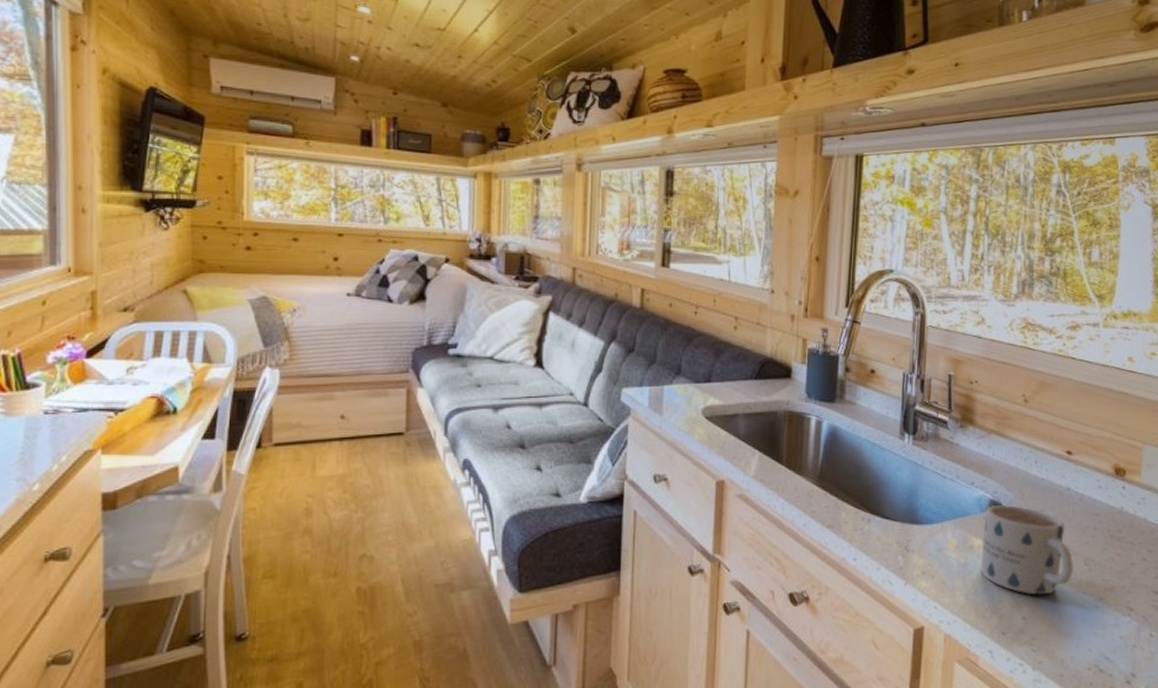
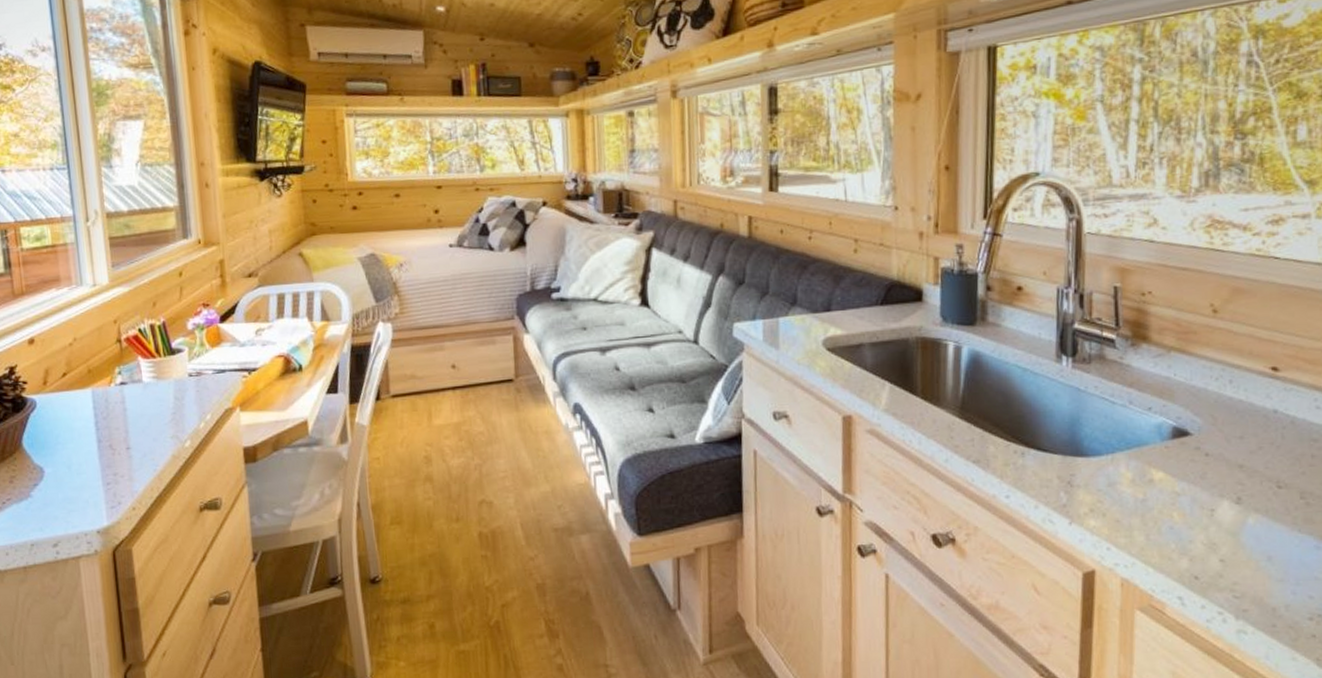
mug: present [980,504,1074,595] -> none [1163,431,1286,534]

